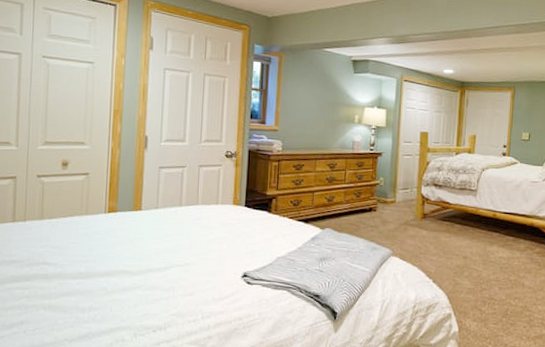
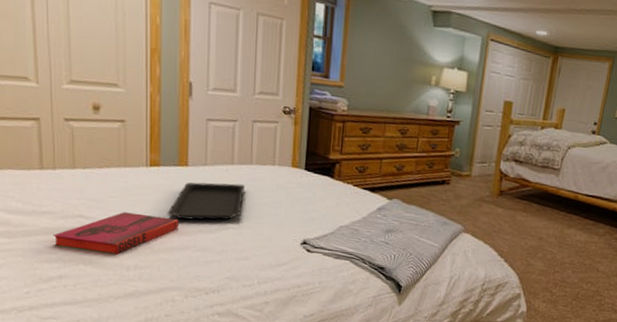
hardback book: none [18,256,131,298] -> present [53,212,179,255]
serving tray: none [121,223,191,260] -> present [167,182,245,220]

